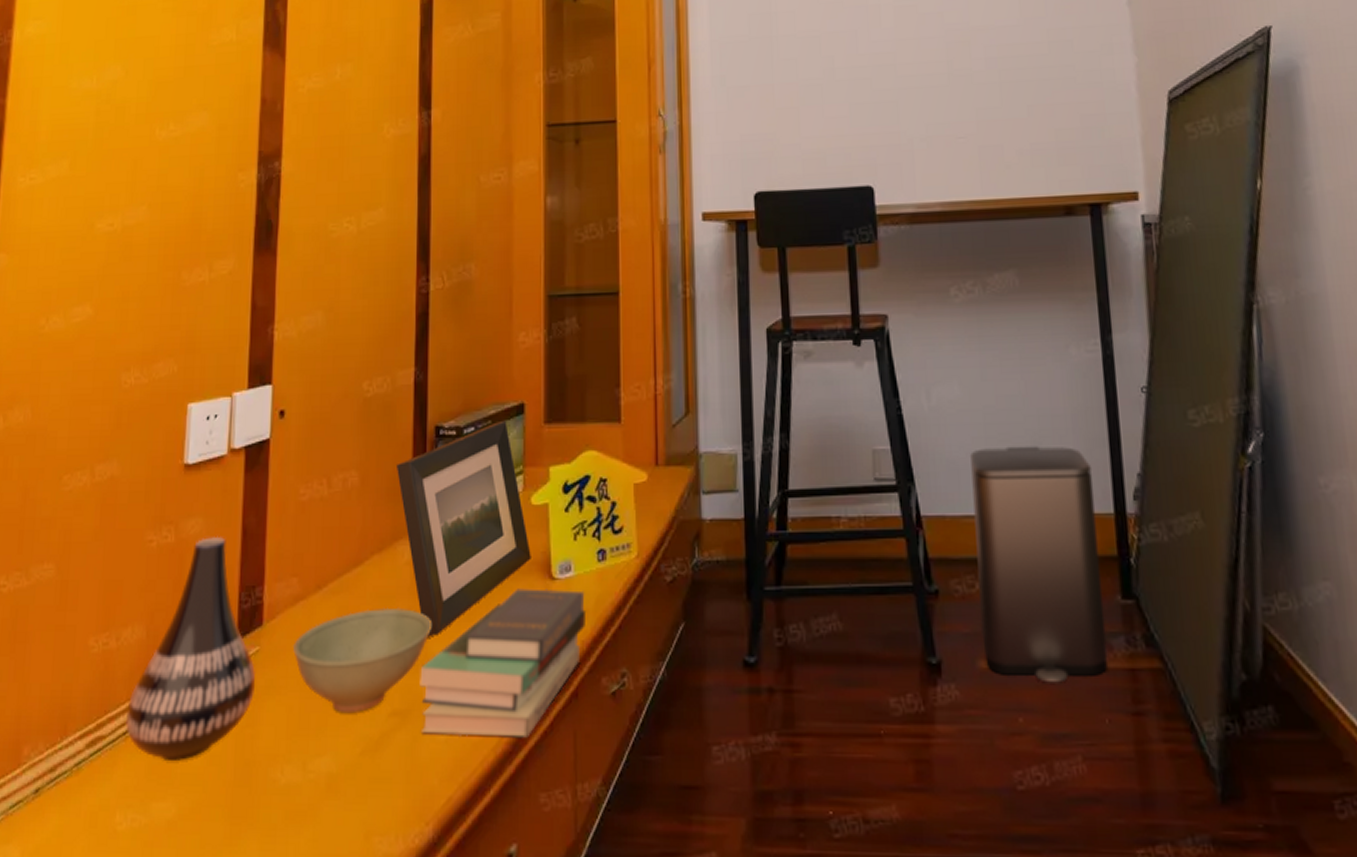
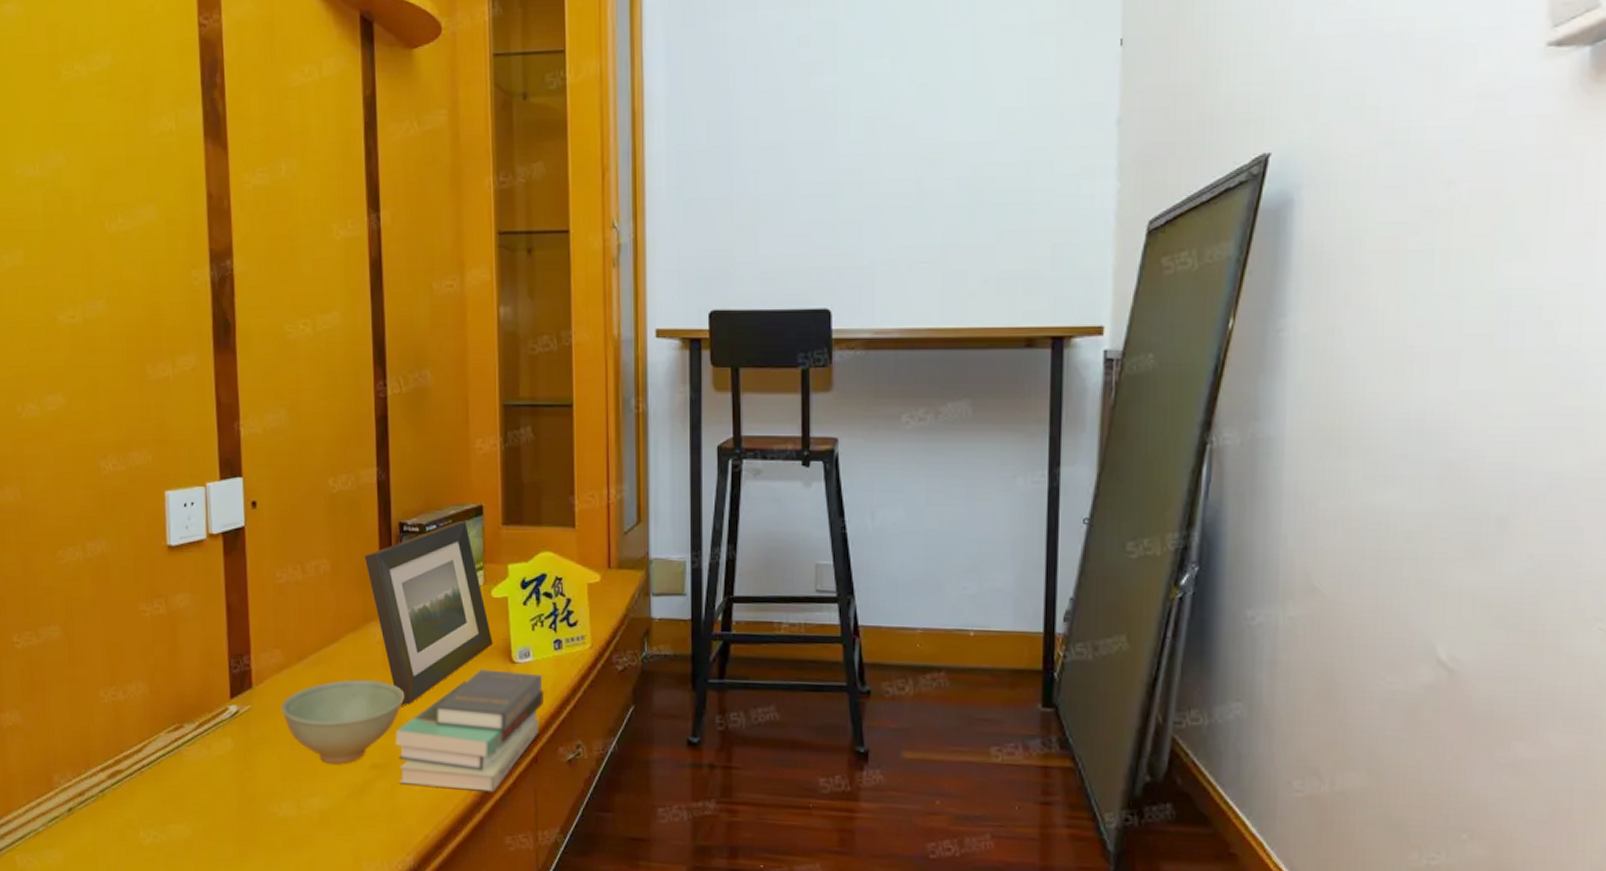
vase: present [126,536,256,760] -> none [139,610,251,793]
pedal bin: present [970,446,1108,683] -> none [907,567,1027,775]

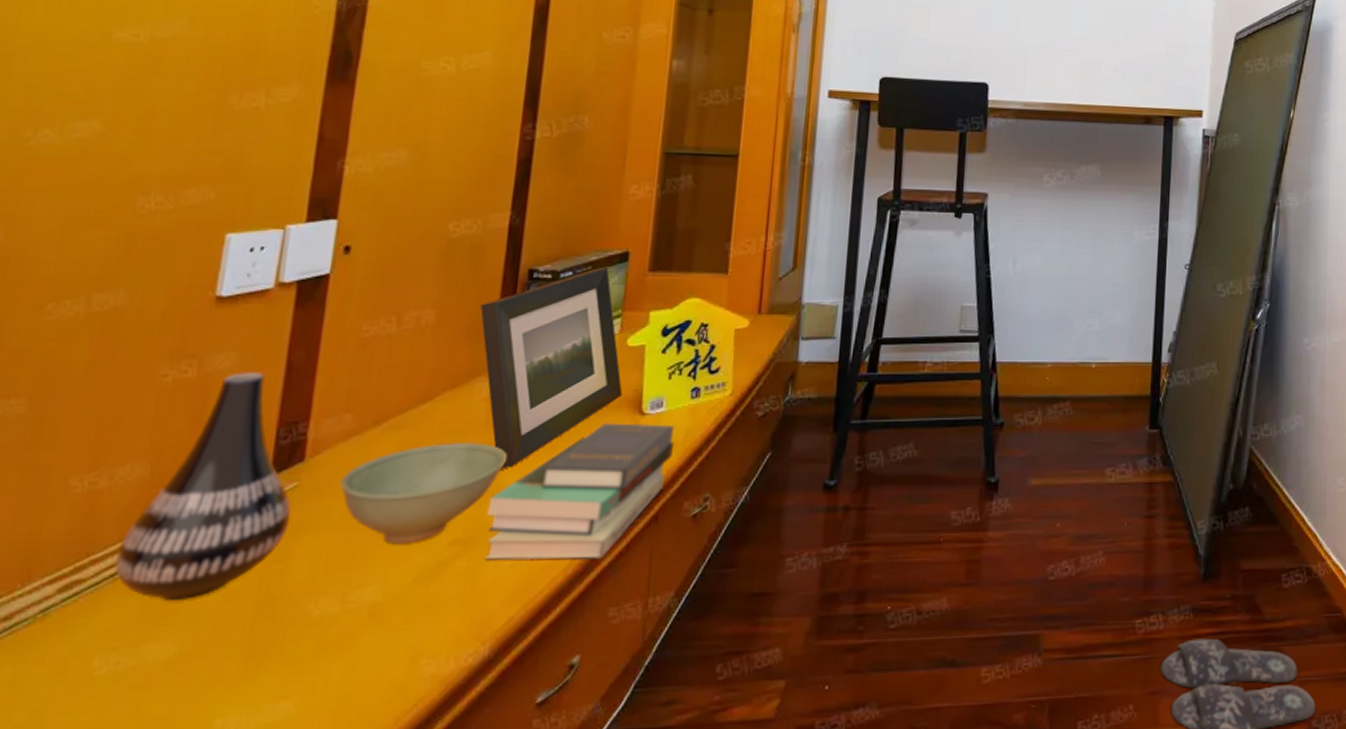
vase: none [139,610,251,793] -> present [115,371,291,600]

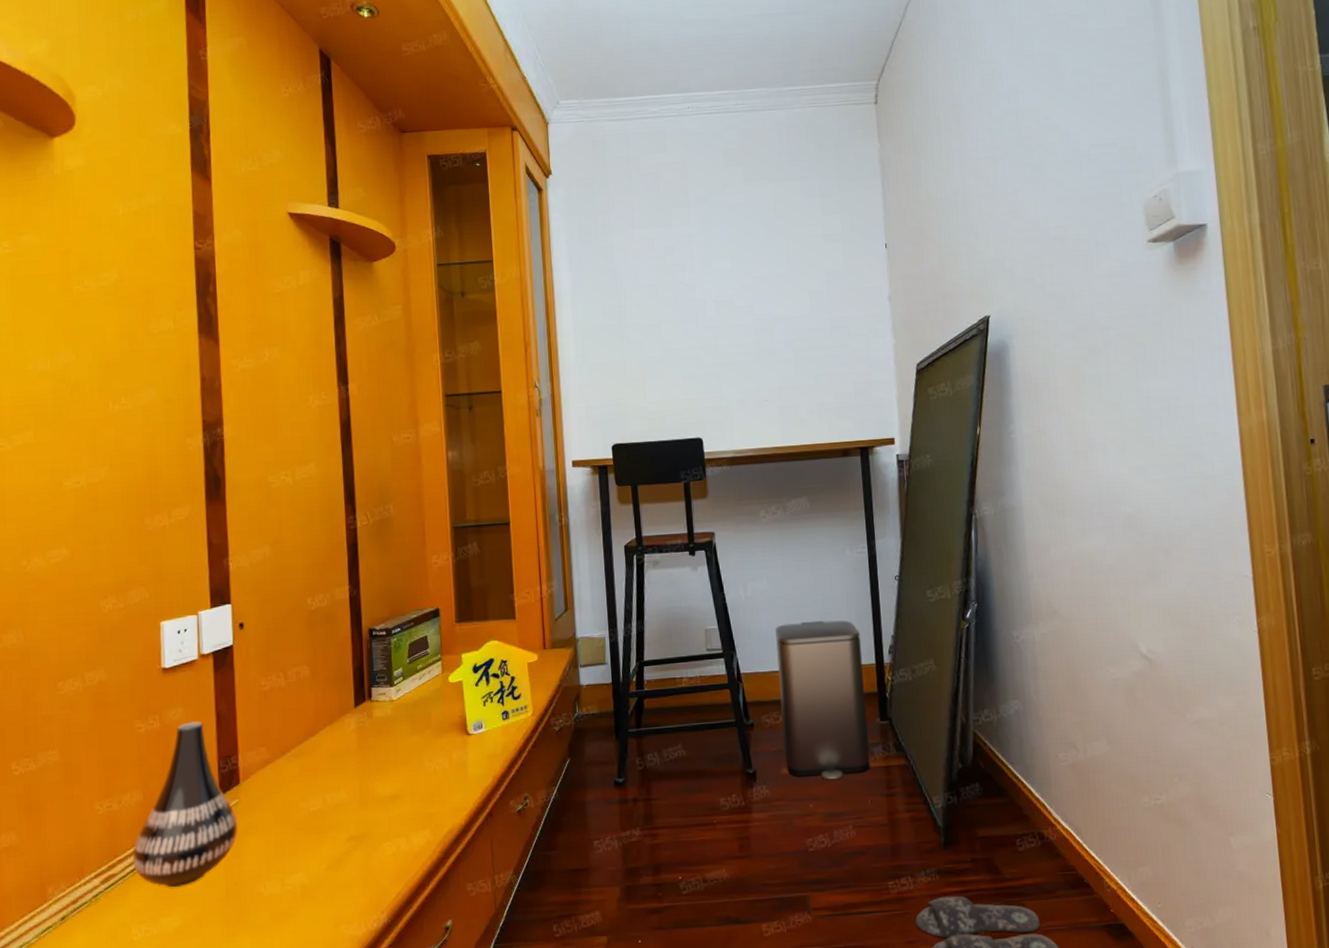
bowl: present [340,441,508,545] -> none [266,763,377,842]
picture frame: present [480,266,623,470] -> none [340,622,451,783]
books: present [486,423,675,561] -> none [369,742,496,851]
pedal bin: none [1034,307,1140,495] -> present [775,620,871,780]

